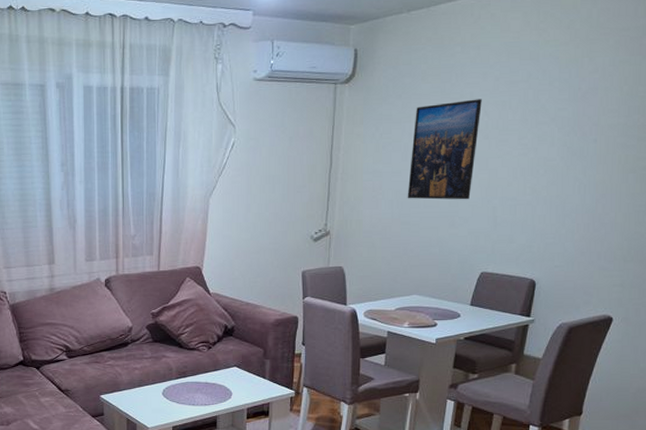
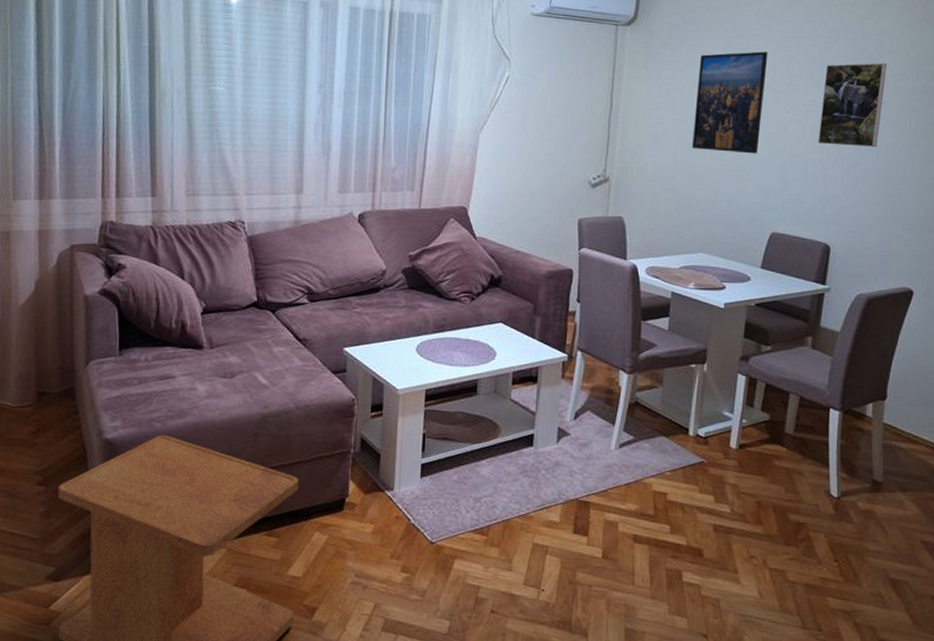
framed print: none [528,102,599,186] -> present [818,63,887,148]

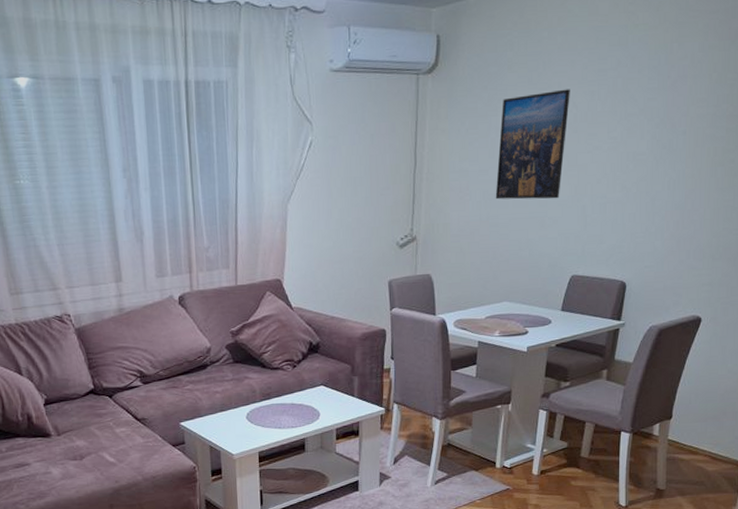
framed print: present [818,63,887,148] -> none [618,91,688,183]

